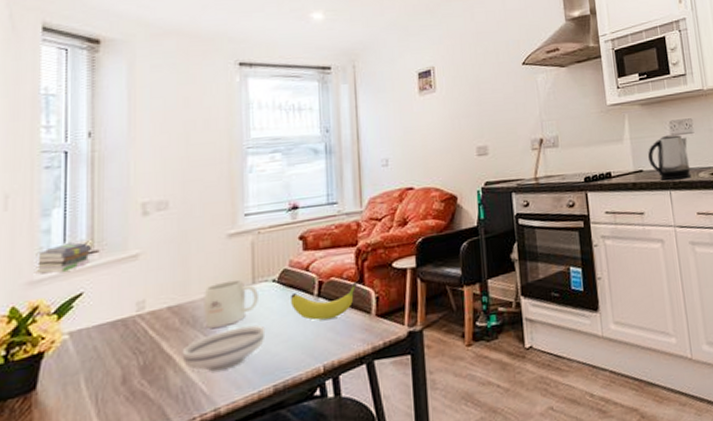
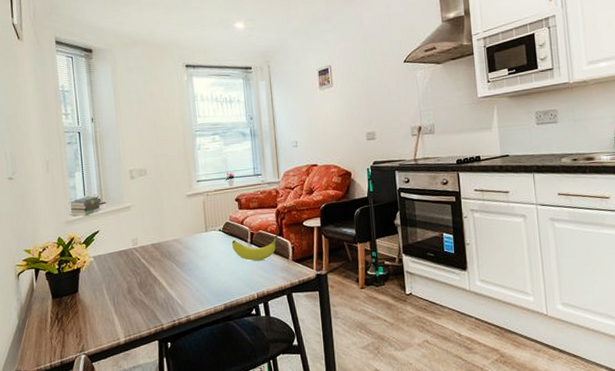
bowl: present [182,325,266,372] -> none [163,261,217,291]
mug: present [204,279,258,329] -> none [174,228,210,262]
kettle: present [647,134,692,181] -> none [513,123,554,165]

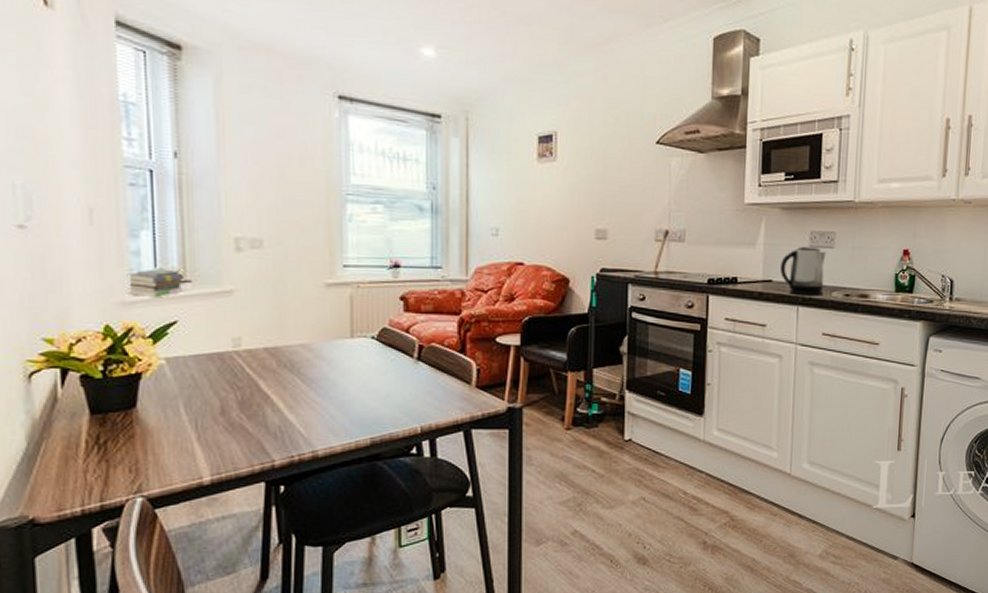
fruit: present [232,235,278,261] -> none [390,351,458,384]
kettle: none [513,123,554,165] -> present [779,246,826,296]

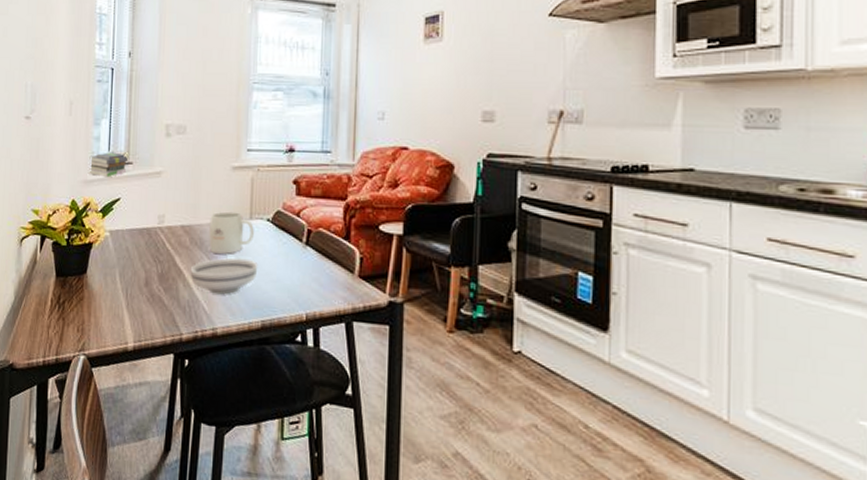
bowl: none [279,378,364,416] -> present [190,257,258,295]
mug: none [301,331,356,376] -> present [209,211,254,255]
kettle: present [779,246,826,296] -> none [704,127,768,190]

